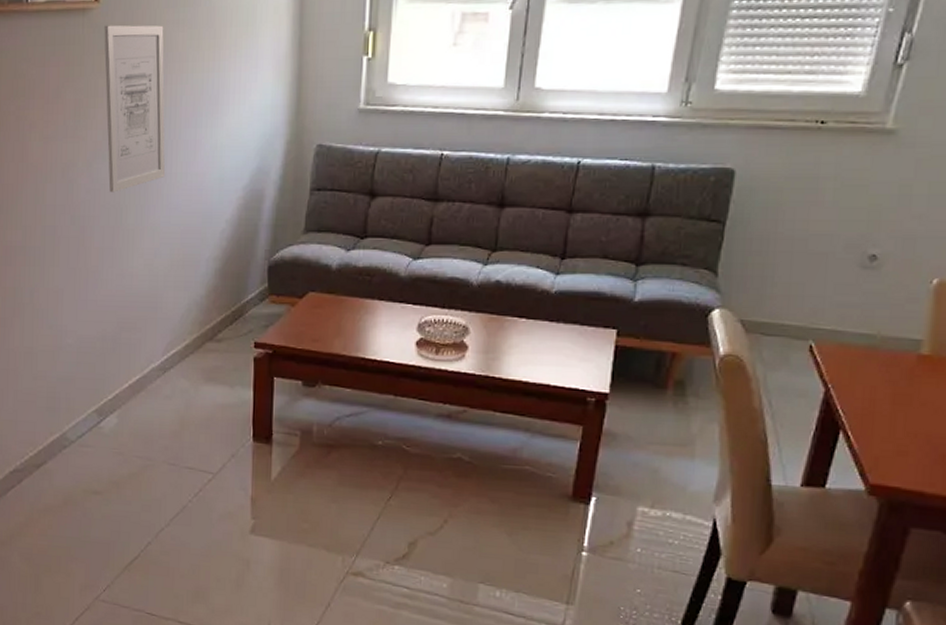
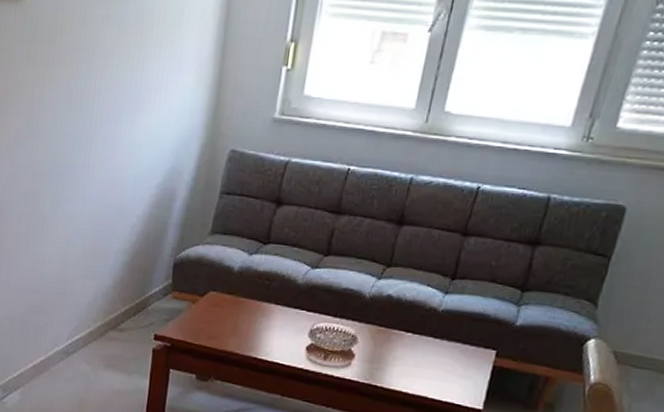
wall art: present [104,25,166,193] -> none [29,15,93,180]

